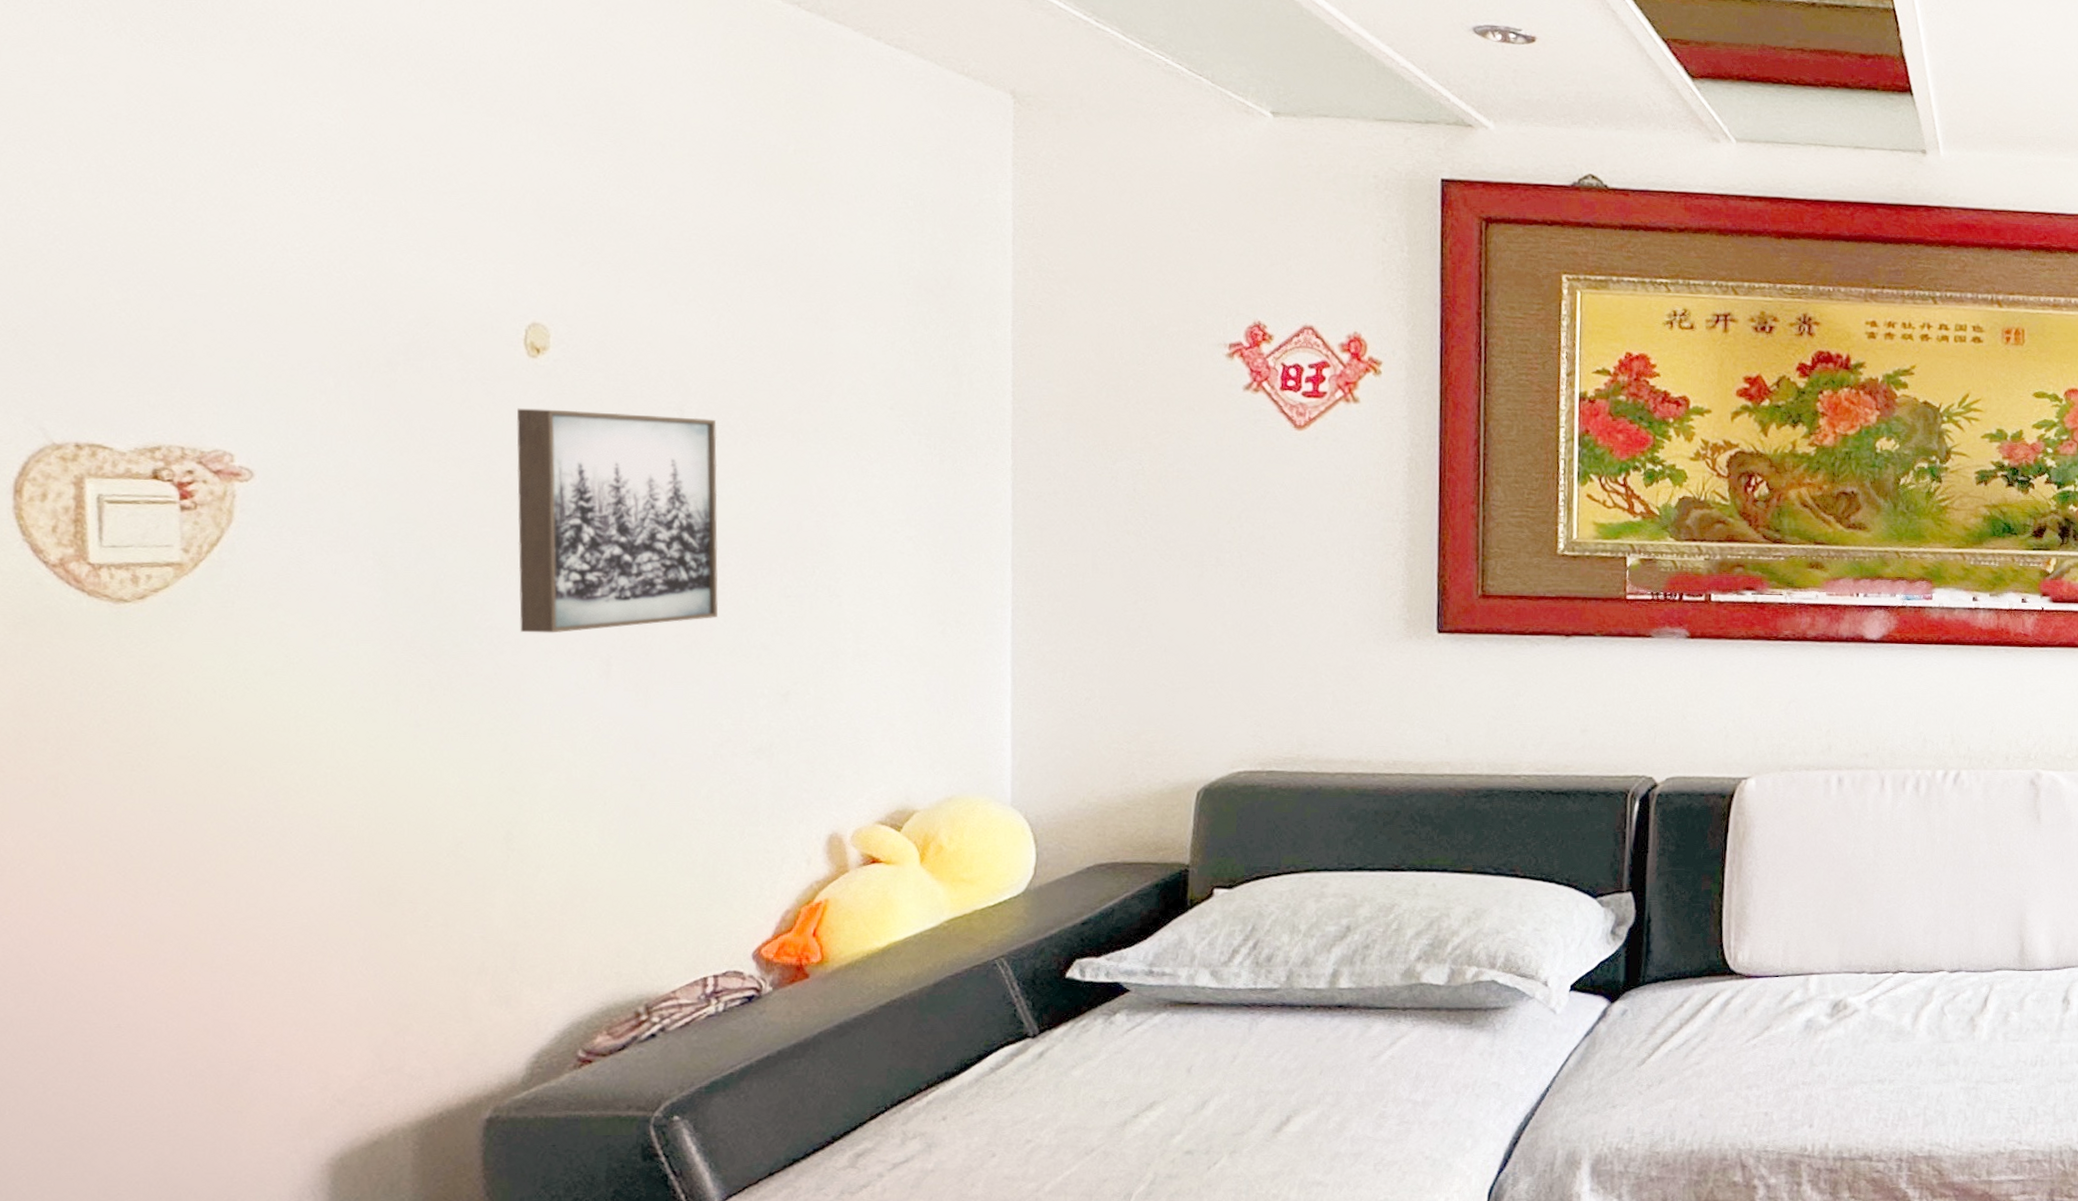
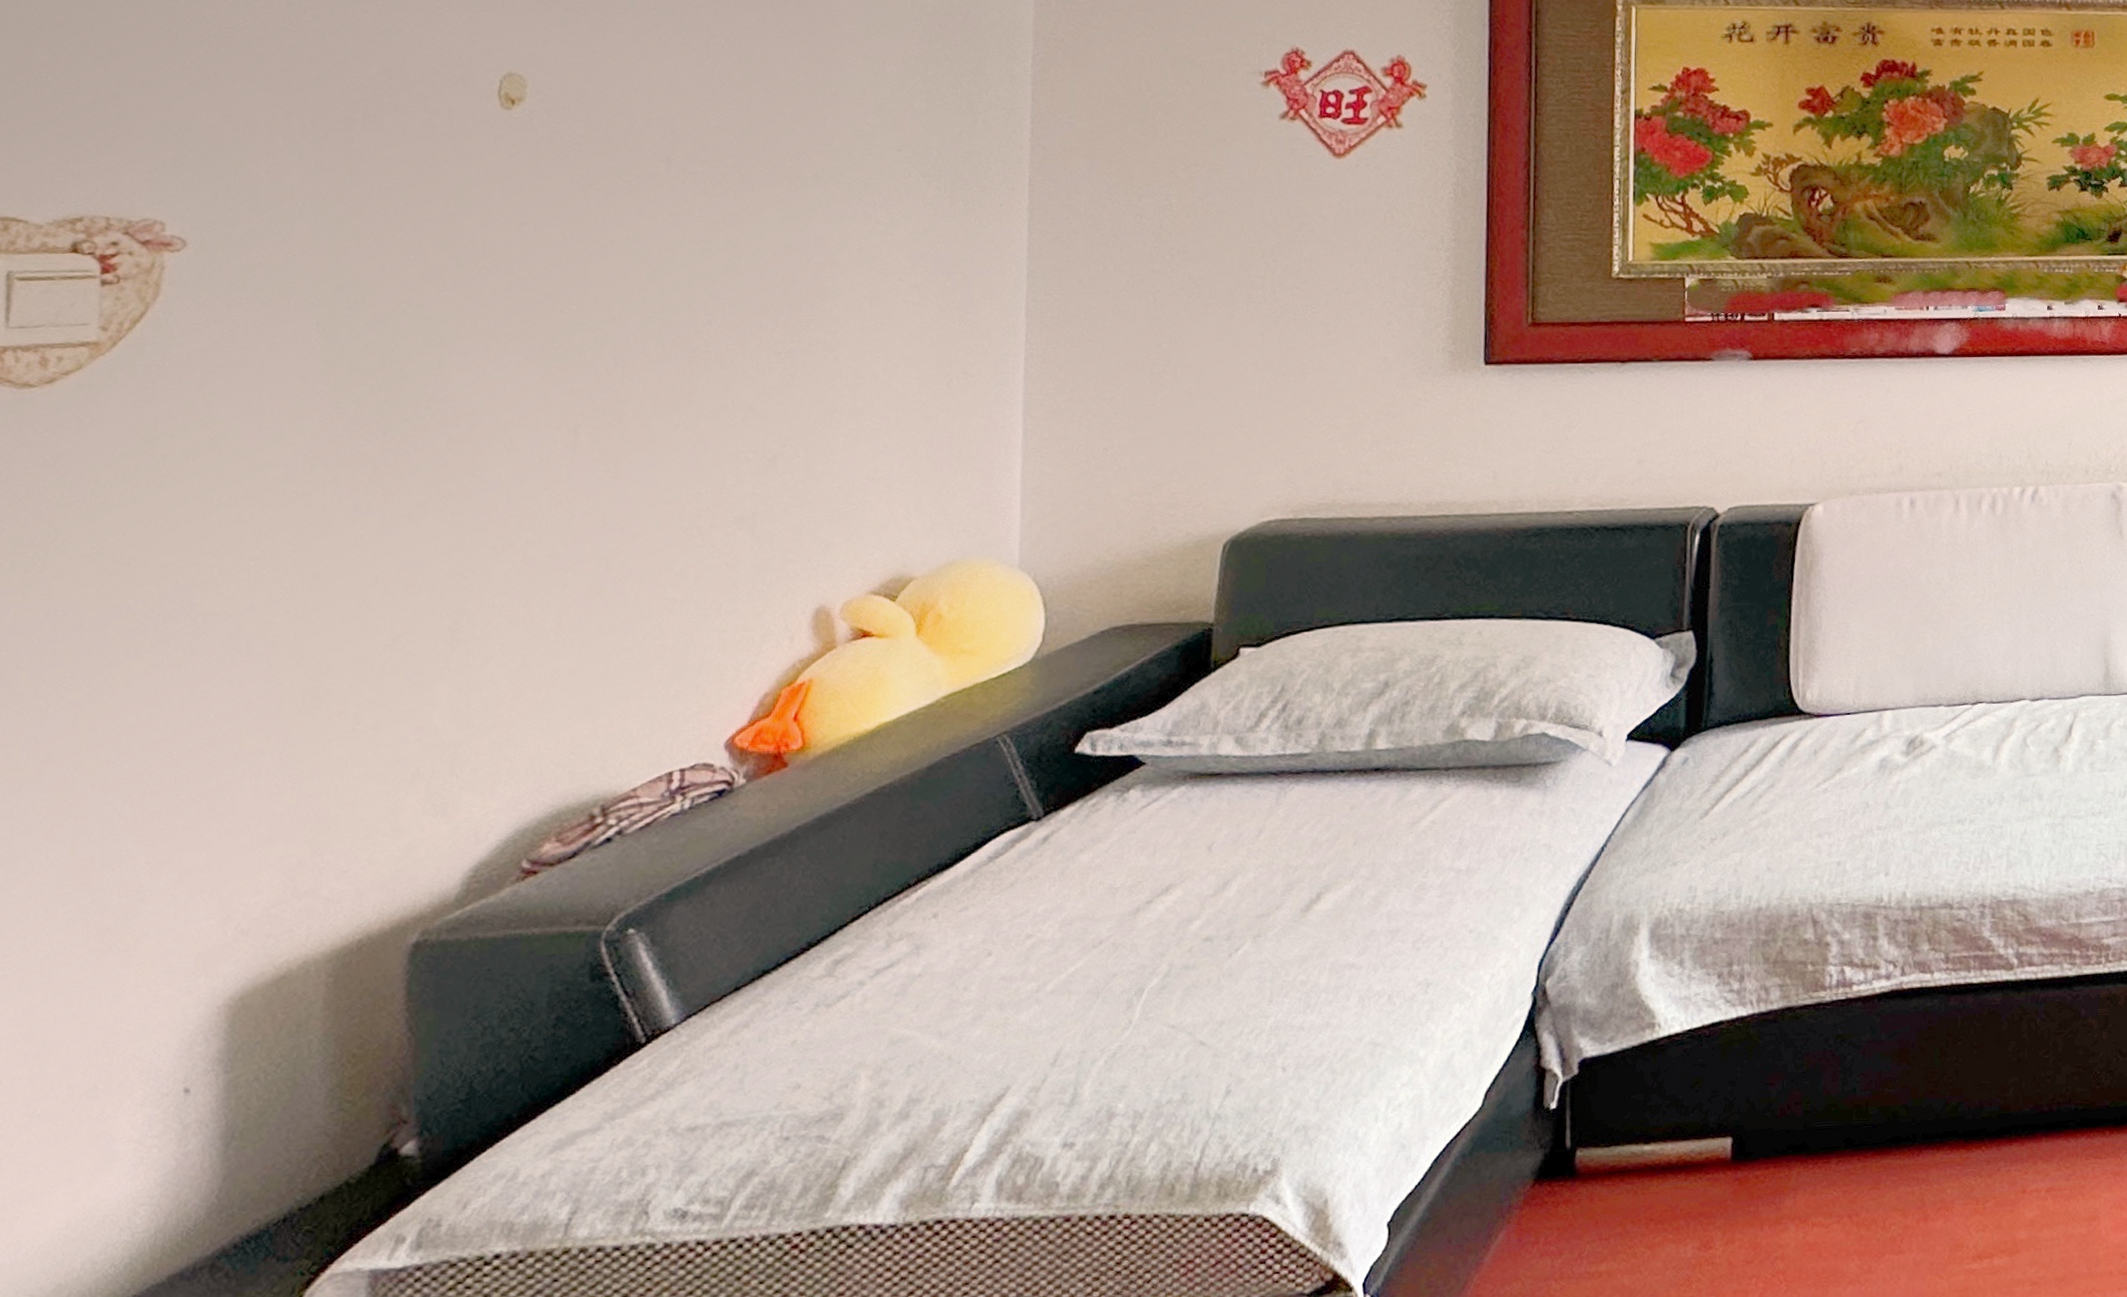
wall art: present [517,408,718,633] -> none [478,163,707,403]

